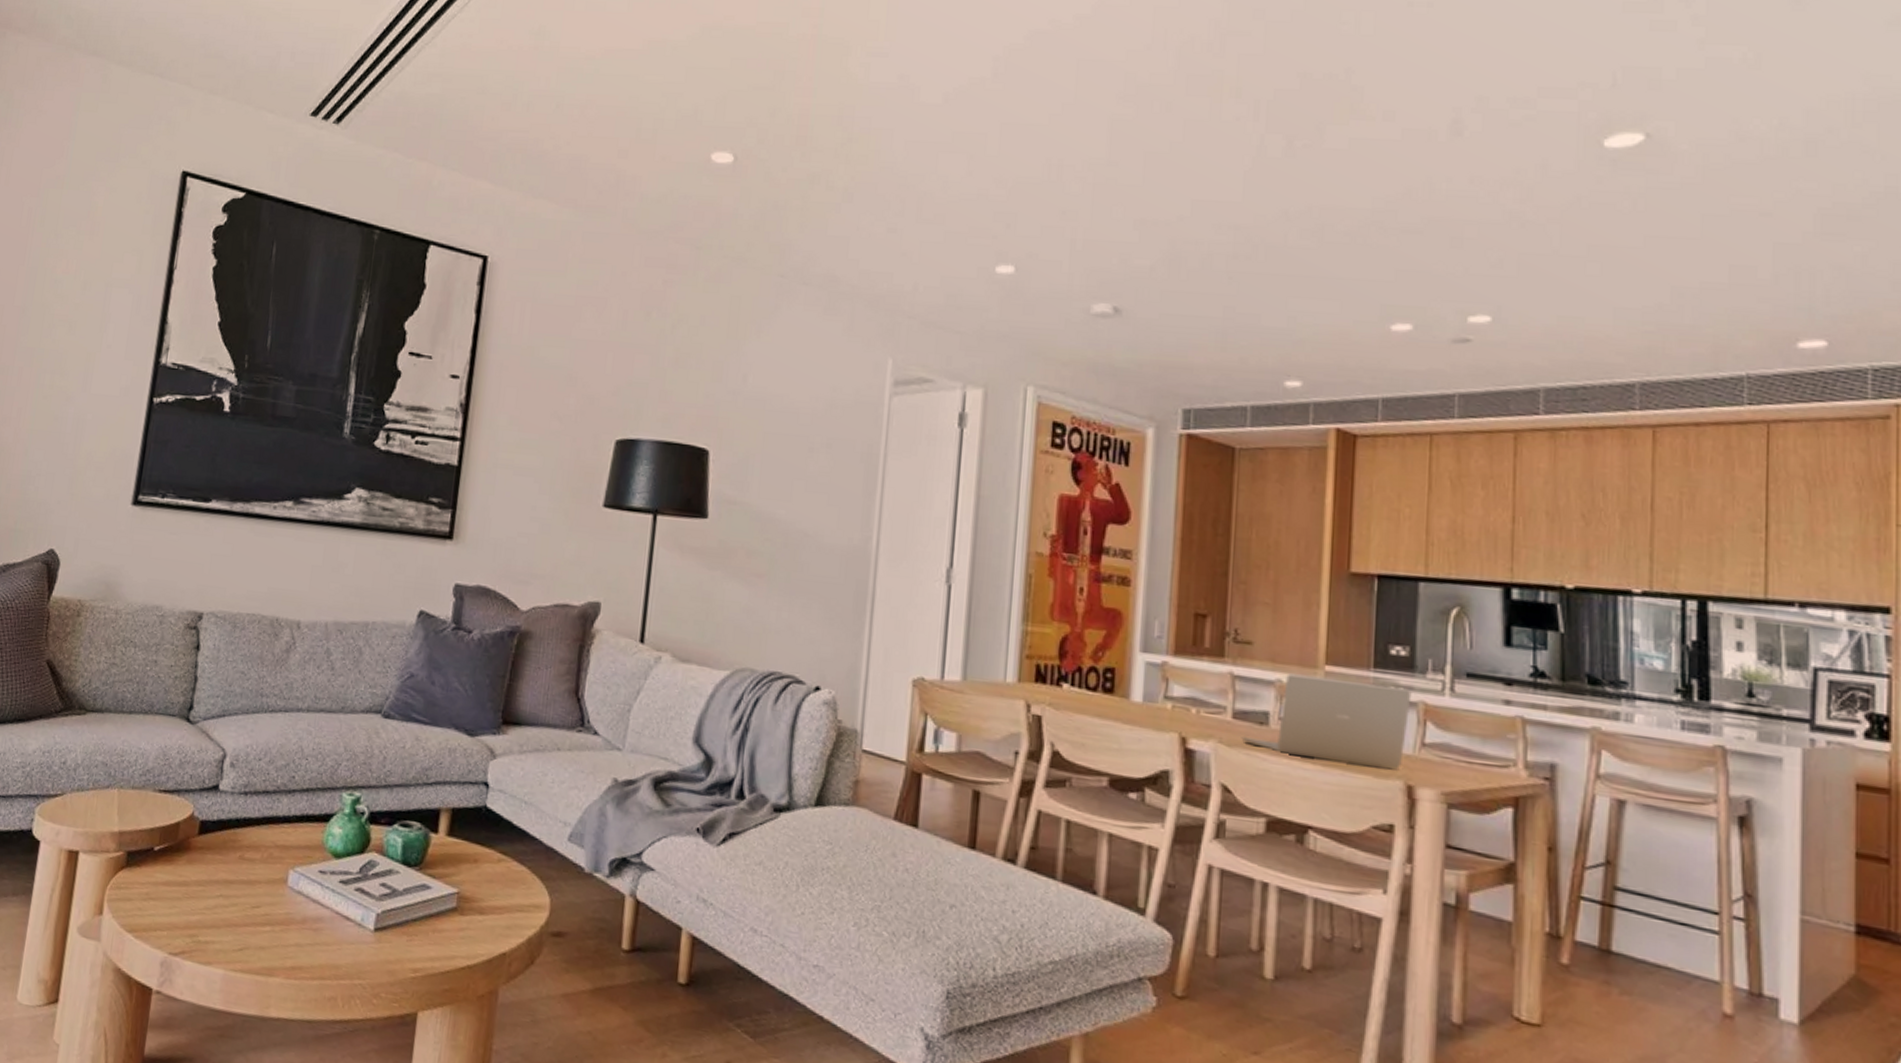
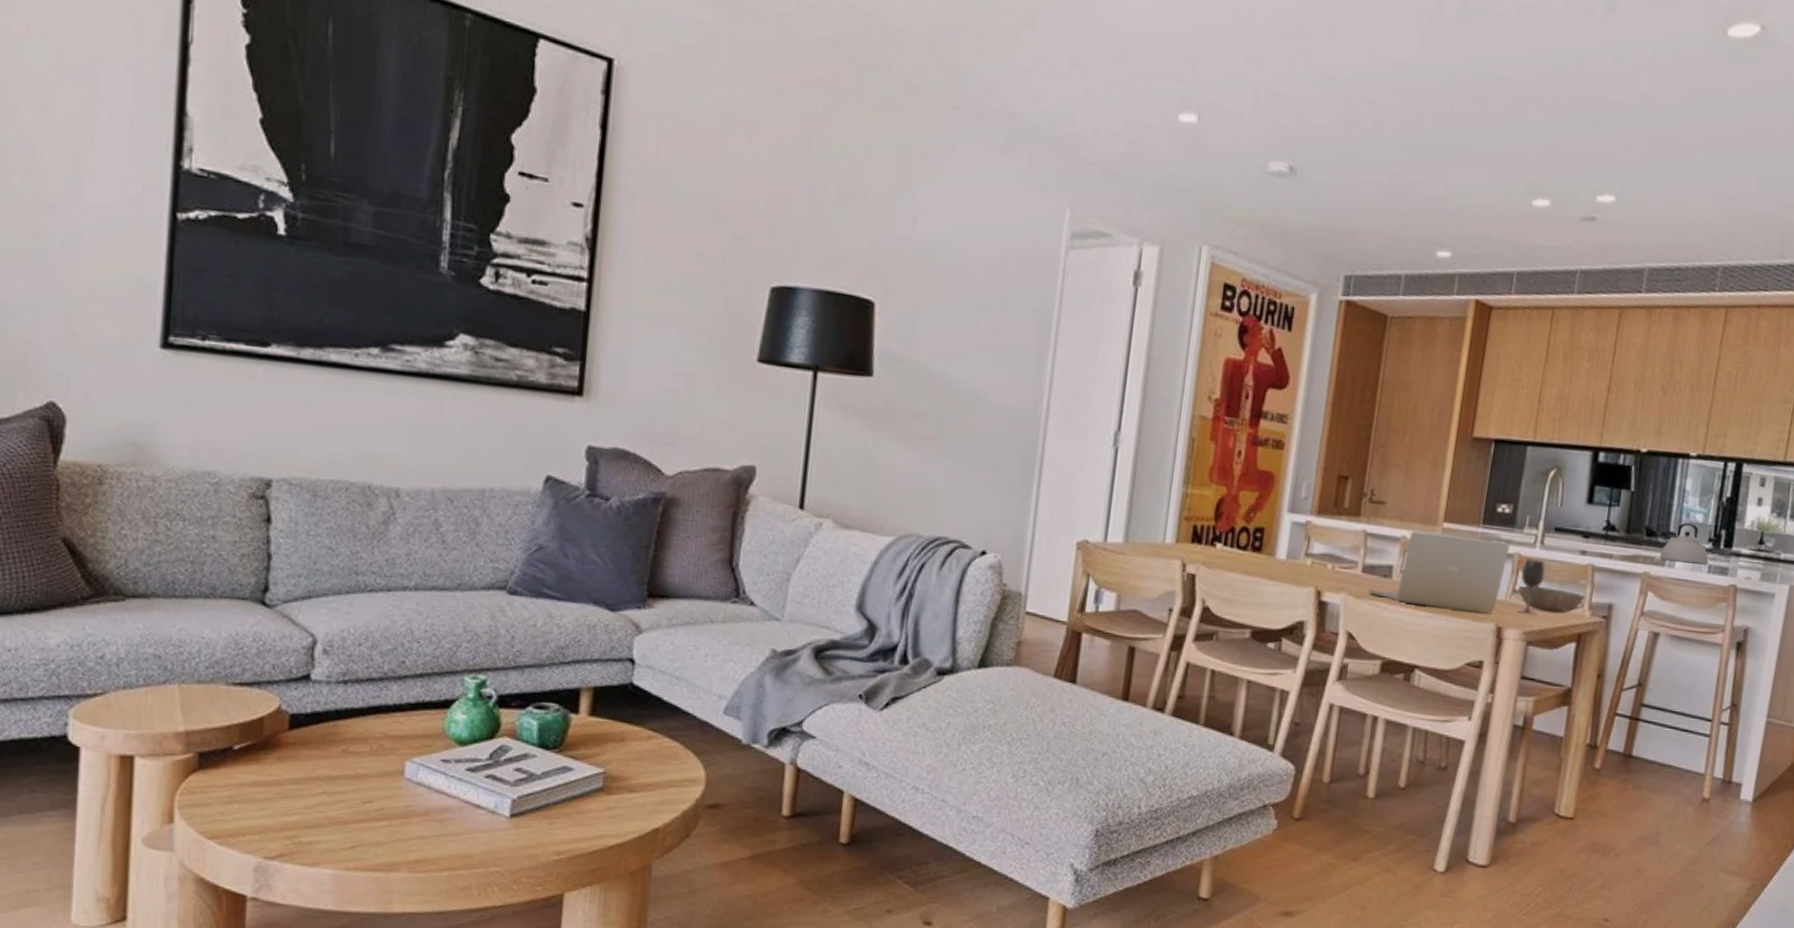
wine glass: none [1429,707,1461,774] -> present [1516,558,1546,616]
bowl: none [1429,739,1519,773] -> present [1518,586,1586,614]
kettle: none [1610,669,1680,720] -> present [1659,522,1709,565]

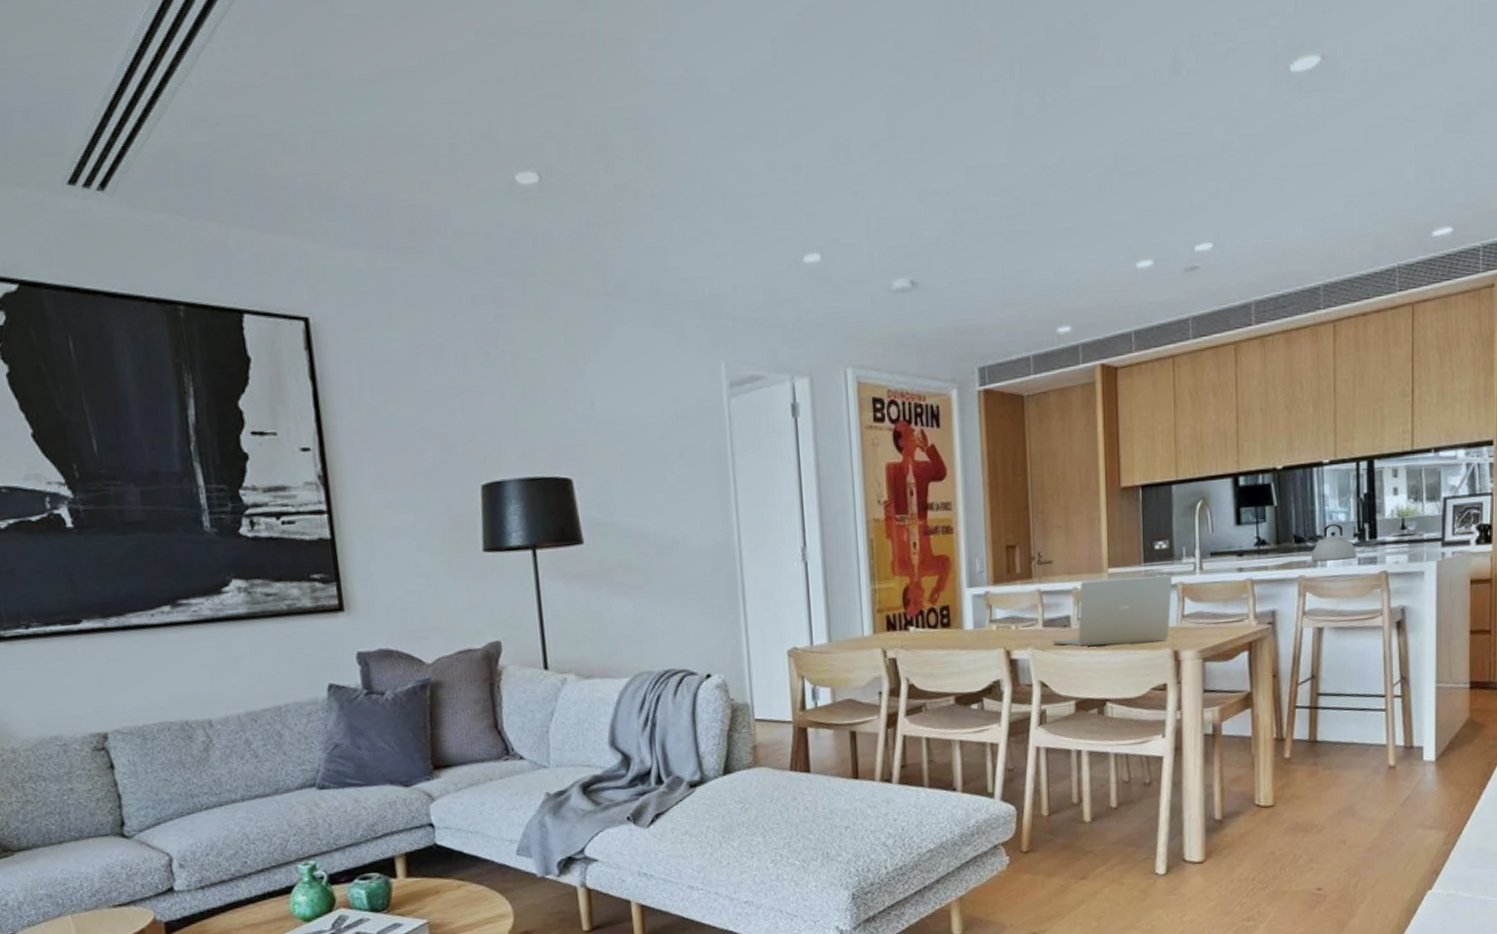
wine glass: present [1516,558,1546,616] -> none [1187,584,1209,635]
bowl: present [1518,586,1586,614] -> none [1187,606,1250,630]

